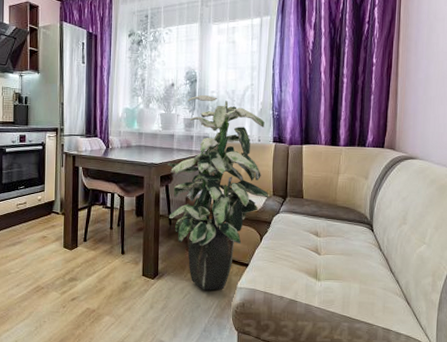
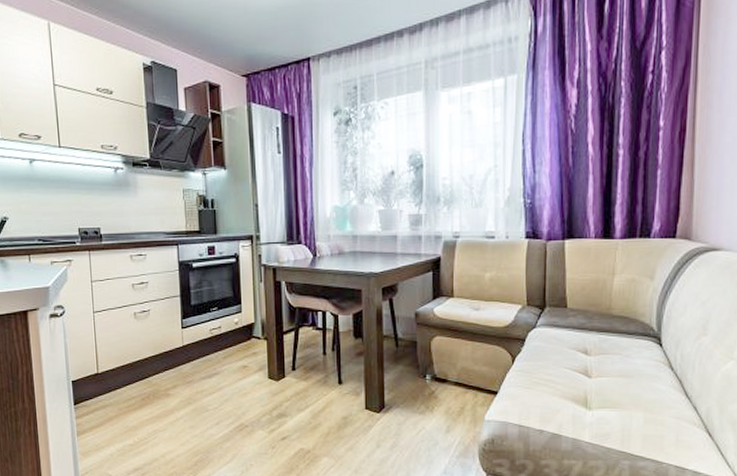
indoor plant: present [167,95,269,291] -> none [390,184,522,425]

